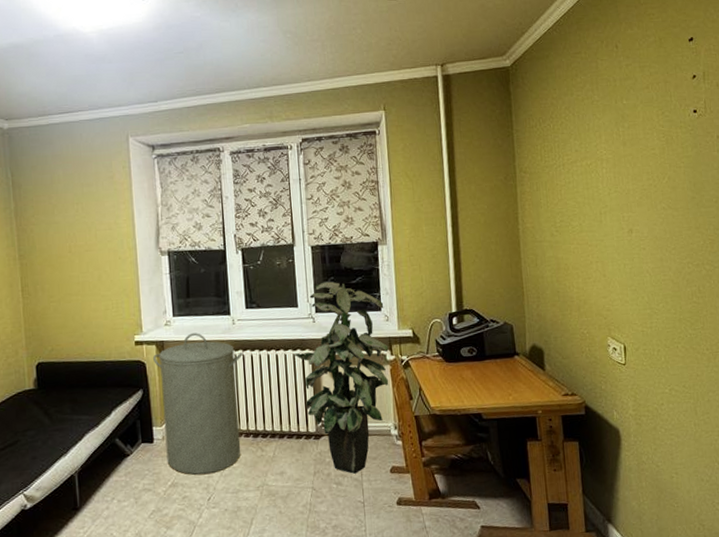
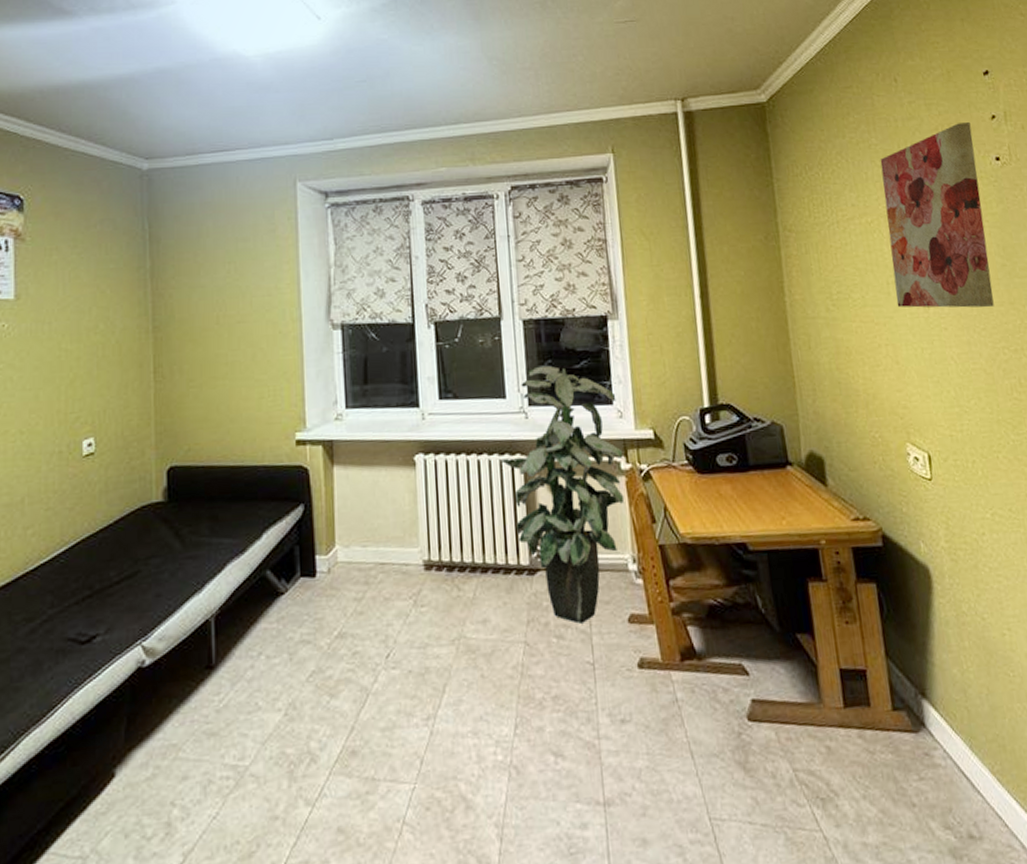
laundry hamper: present [153,333,243,475] -> none [319,430,434,622]
wall art: none [600,81,683,233] -> present [880,122,994,308]

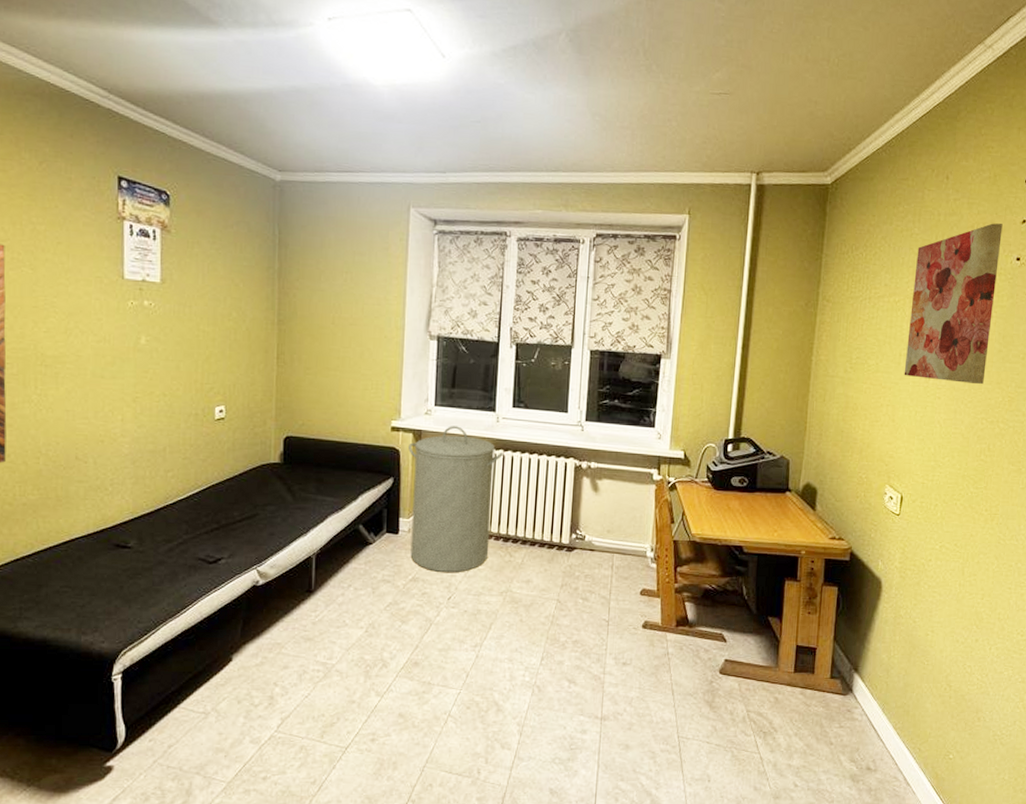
laundry hamper: none [319,430,434,622] -> present [409,426,503,573]
indoor plant: present [501,365,625,624] -> none [556,390,658,591]

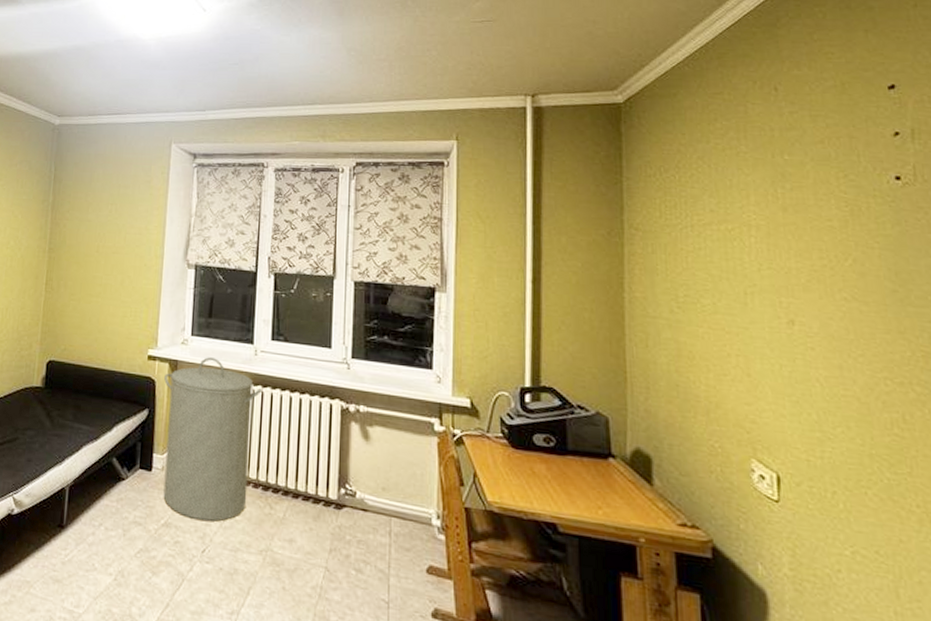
wall art: present [904,223,1003,385] -> none [748,137,878,334]

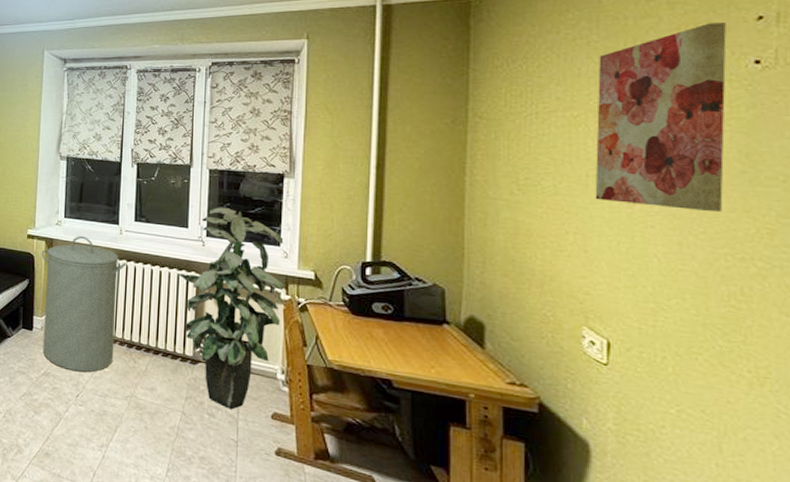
indoor plant: none [320,324,438,563] -> present [178,207,284,410]
wall art: none [748,137,878,334] -> present [595,23,727,213]

